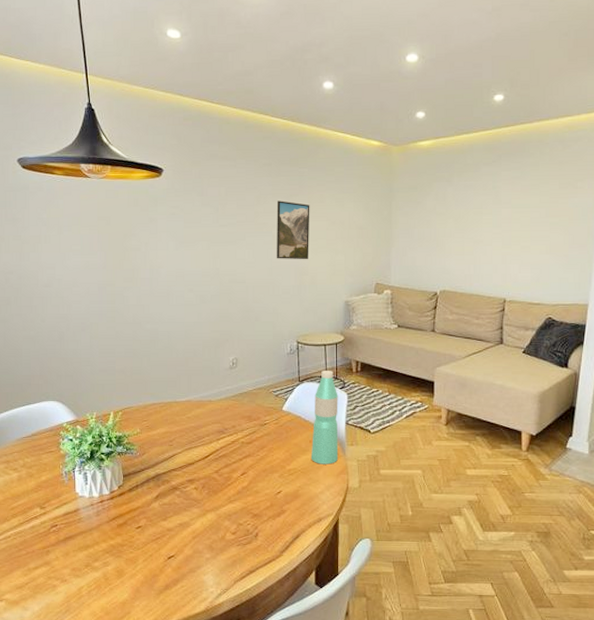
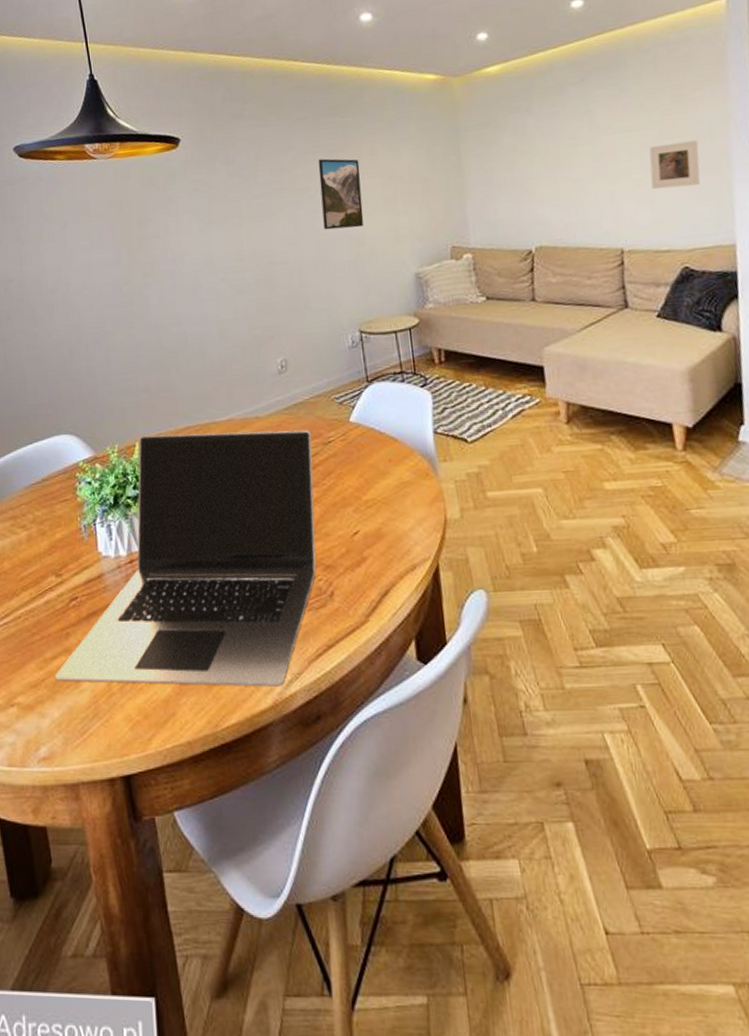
laptop: none [37,407,251,597] -> present [55,429,317,687]
water bottle: present [310,371,339,465] -> none [389,364,430,491]
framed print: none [534,220,573,256] -> present [649,140,700,190]

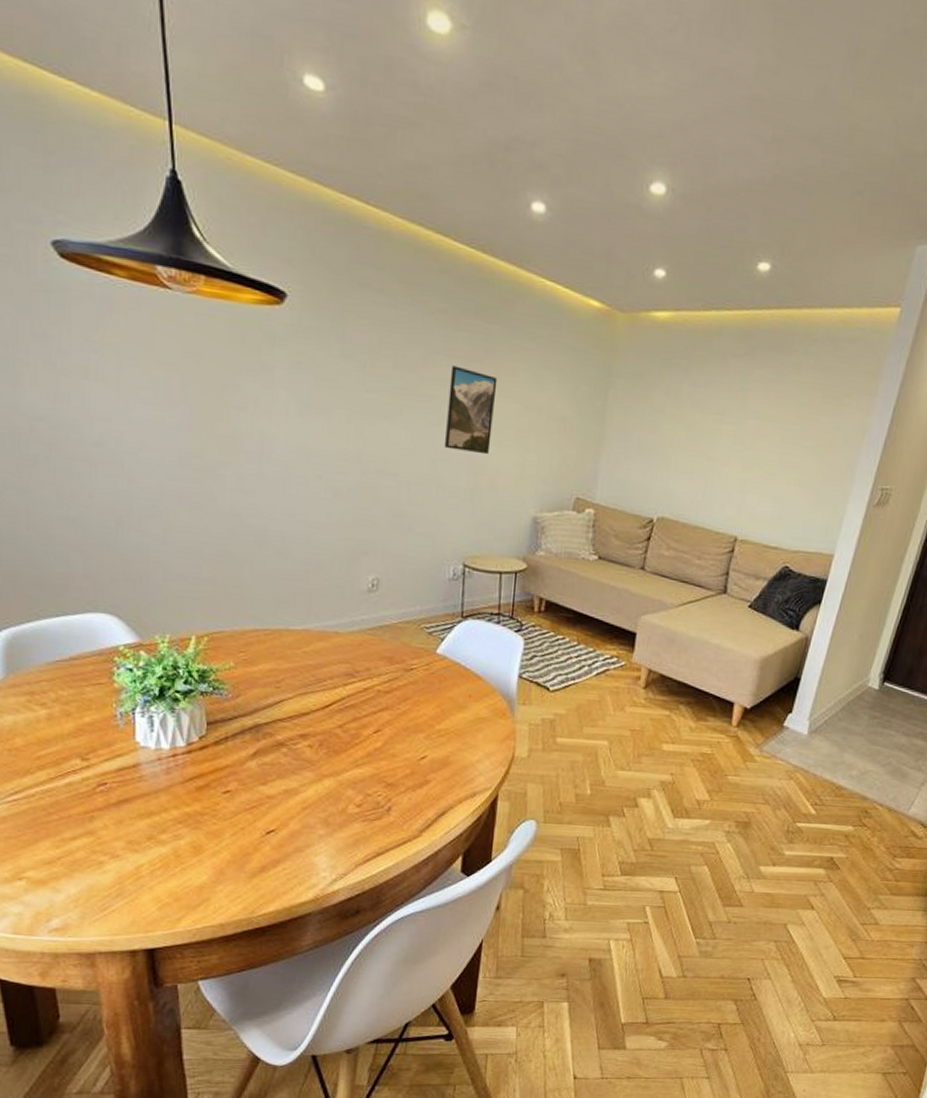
laptop: present [55,429,317,687] -> none [75,630,393,884]
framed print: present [649,140,700,190] -> none [779,441,832,491]

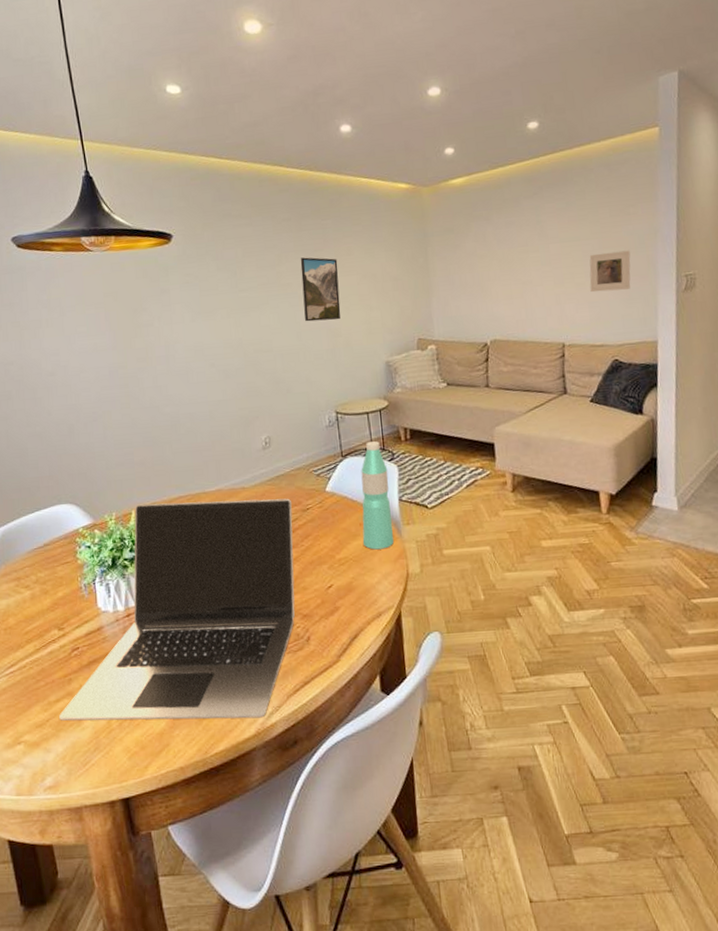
laptop: none [75,630,393,884] -> present [59,498,295,721]
water bottle: none [468,606,512,727] -> present [361,441,395,550]
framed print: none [779,441,832,491] -> present [589,250,631,293]

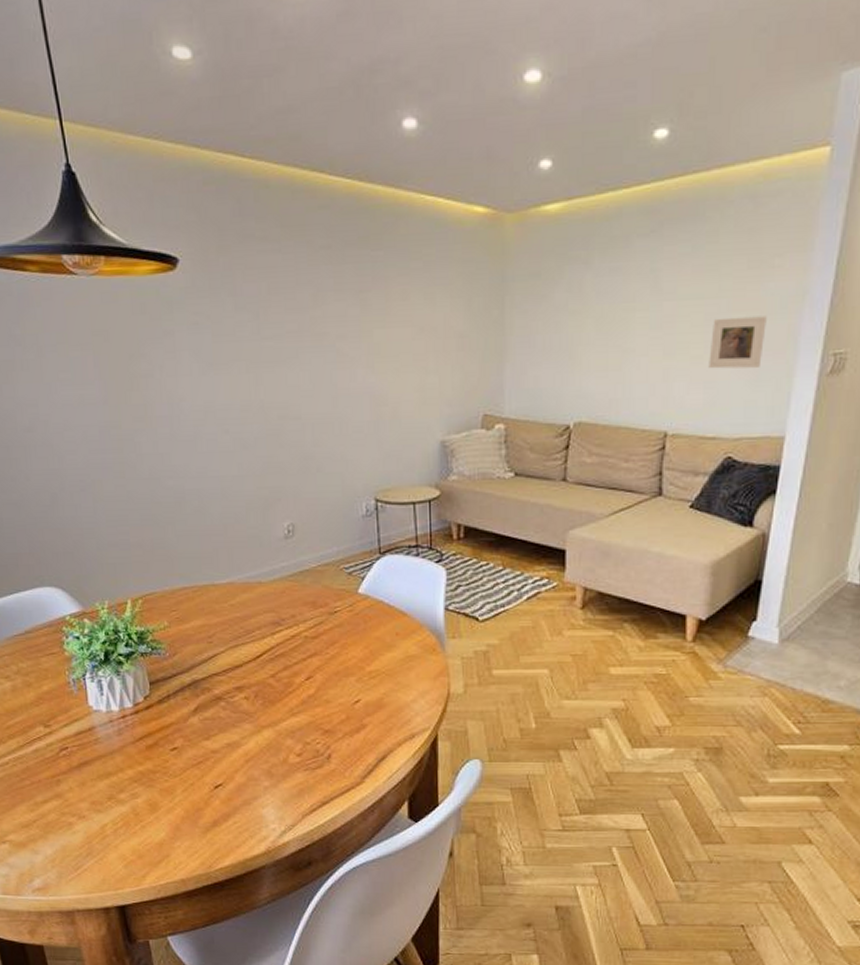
laptop: present [59,498,295,721] -> none [47,593,317,836]
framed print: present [300,257,341,322] -> none [340,299,389,385]
water bottle: present [361,441,395,550] -> none [398,538,436,664]

